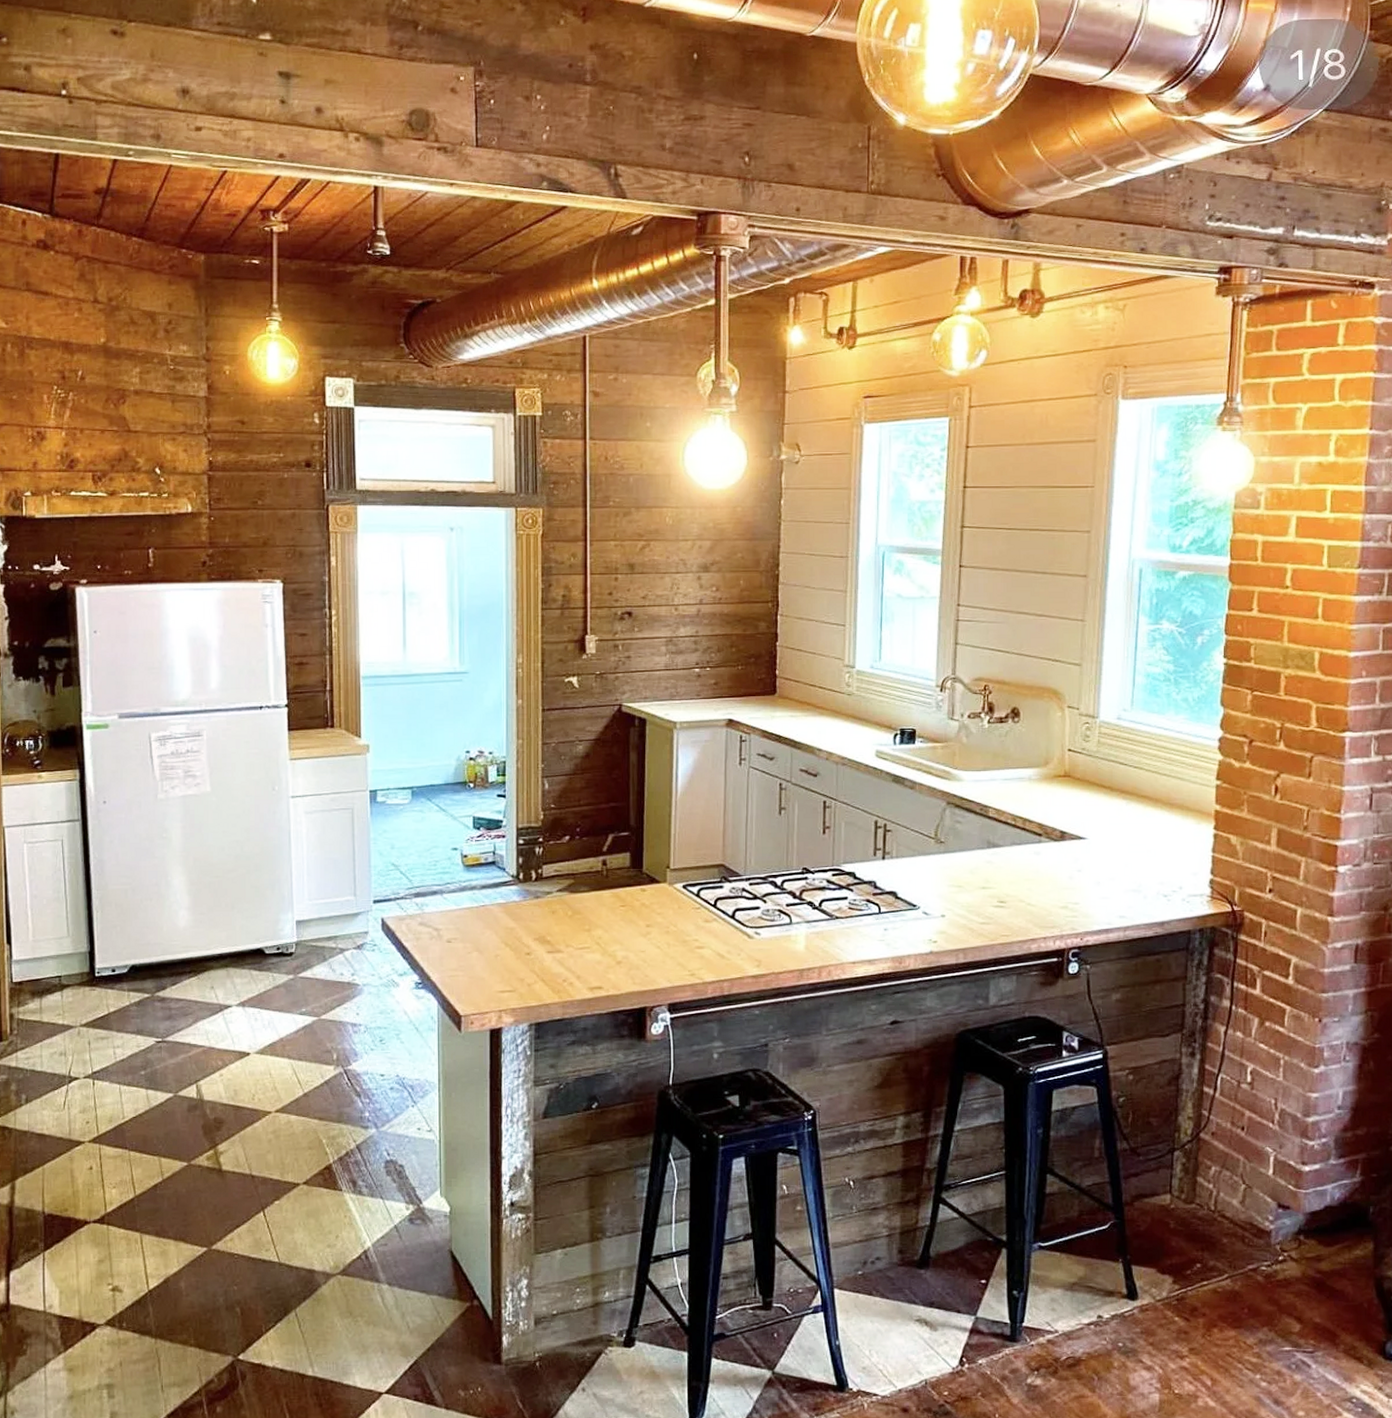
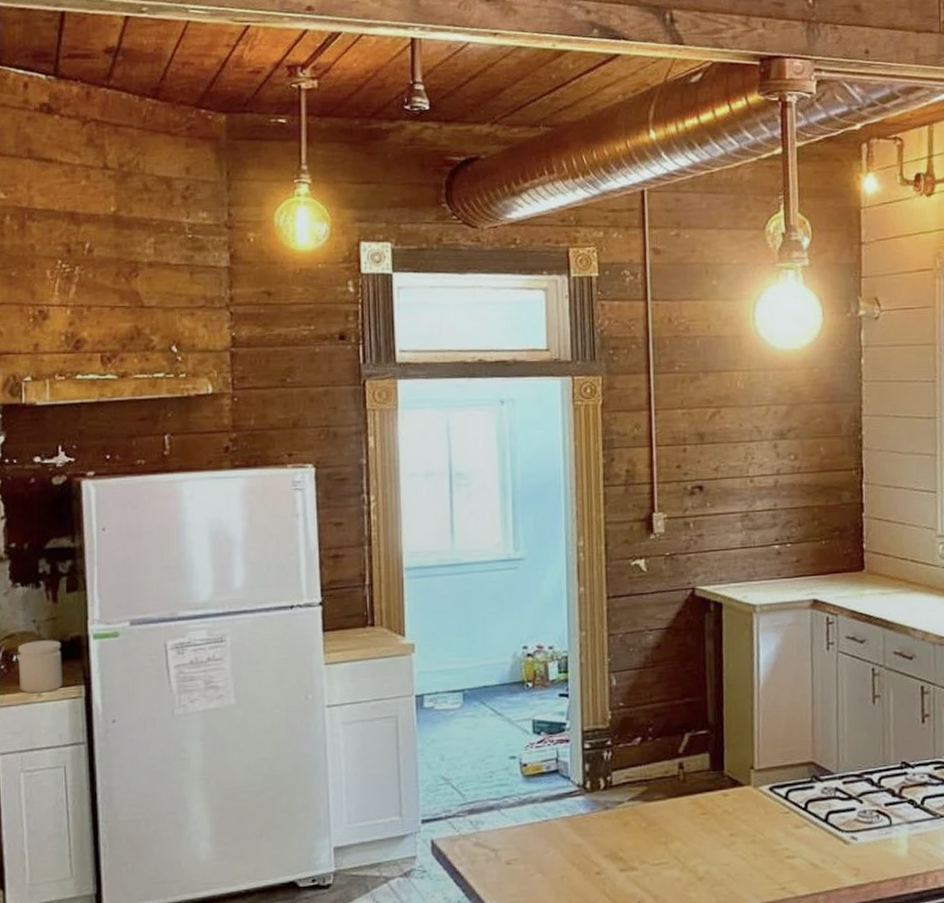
jar: none [20,728,59,775] -> present [17,640,62,694]

